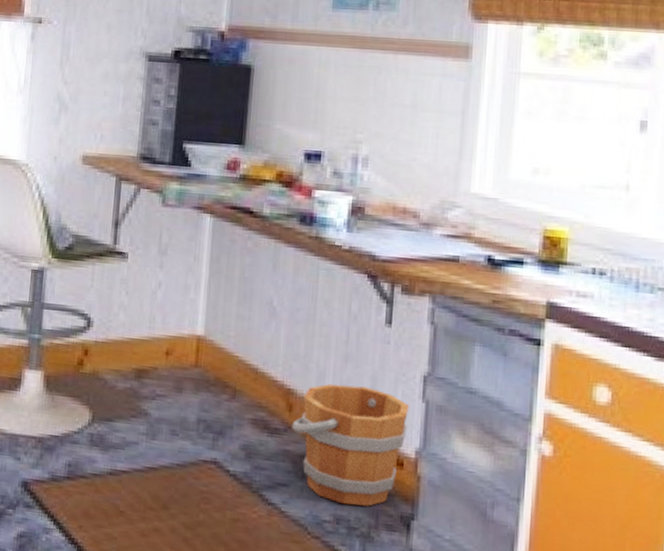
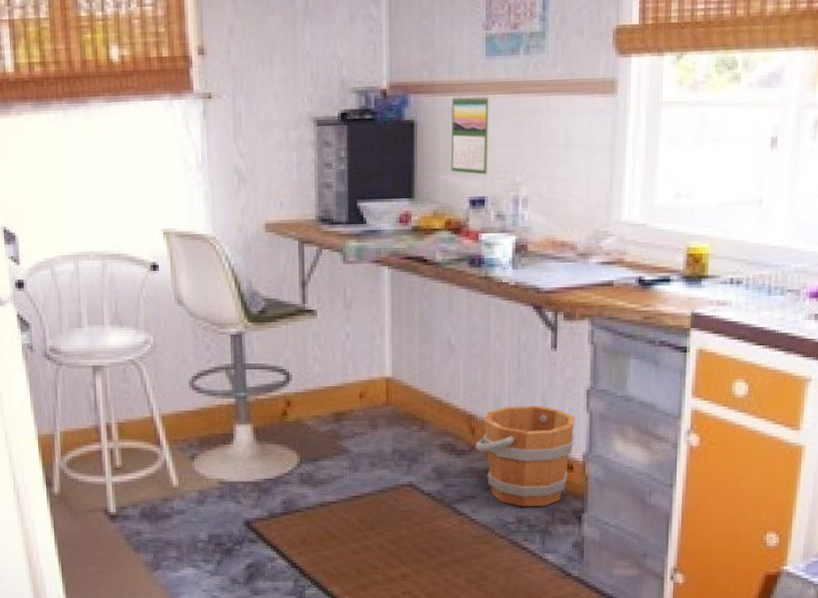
calendar: none [286,45,334,129] -> present [450,94,490,175]

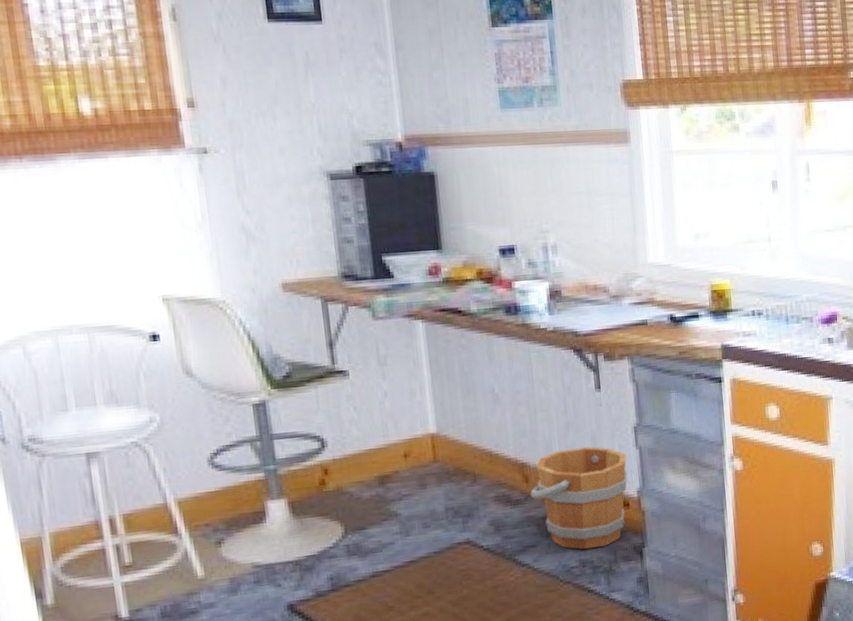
calendar: present [450,94,490,175] -> none [470,146,515,224]

